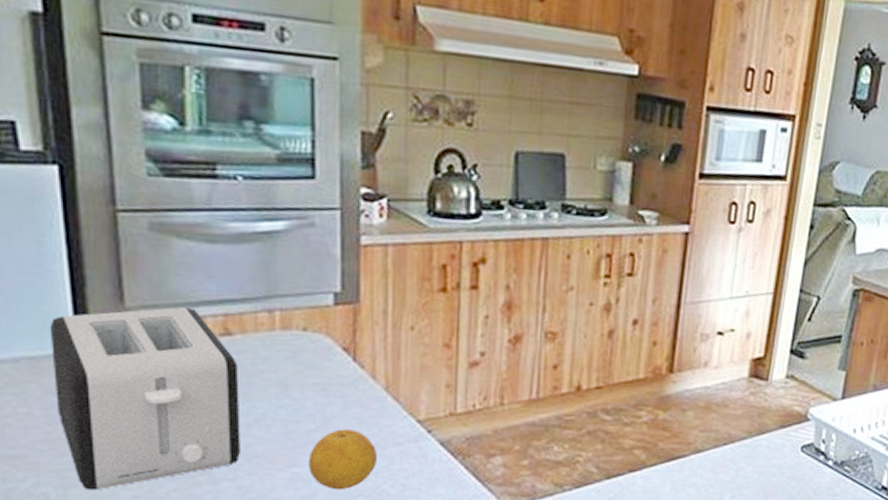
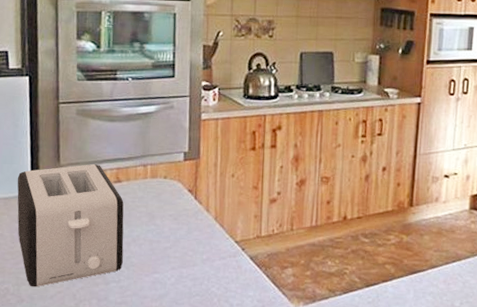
fruit: present [308,429,377,490] -> none [164,247,209,291]

